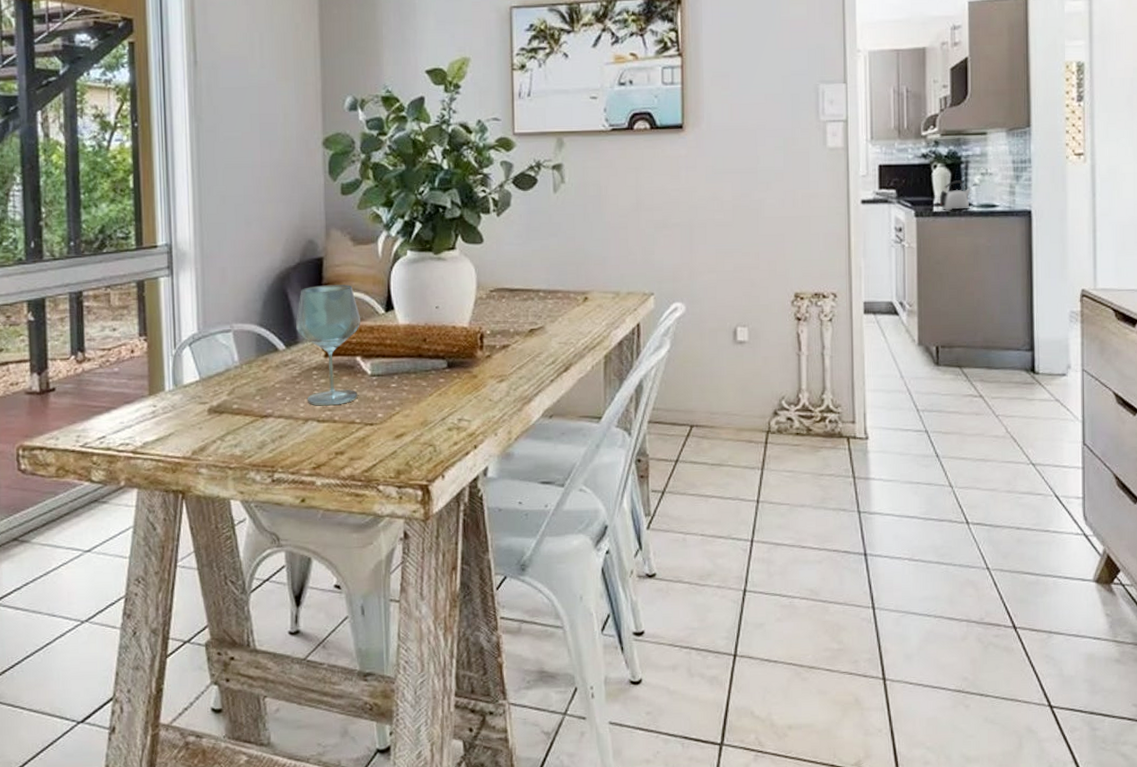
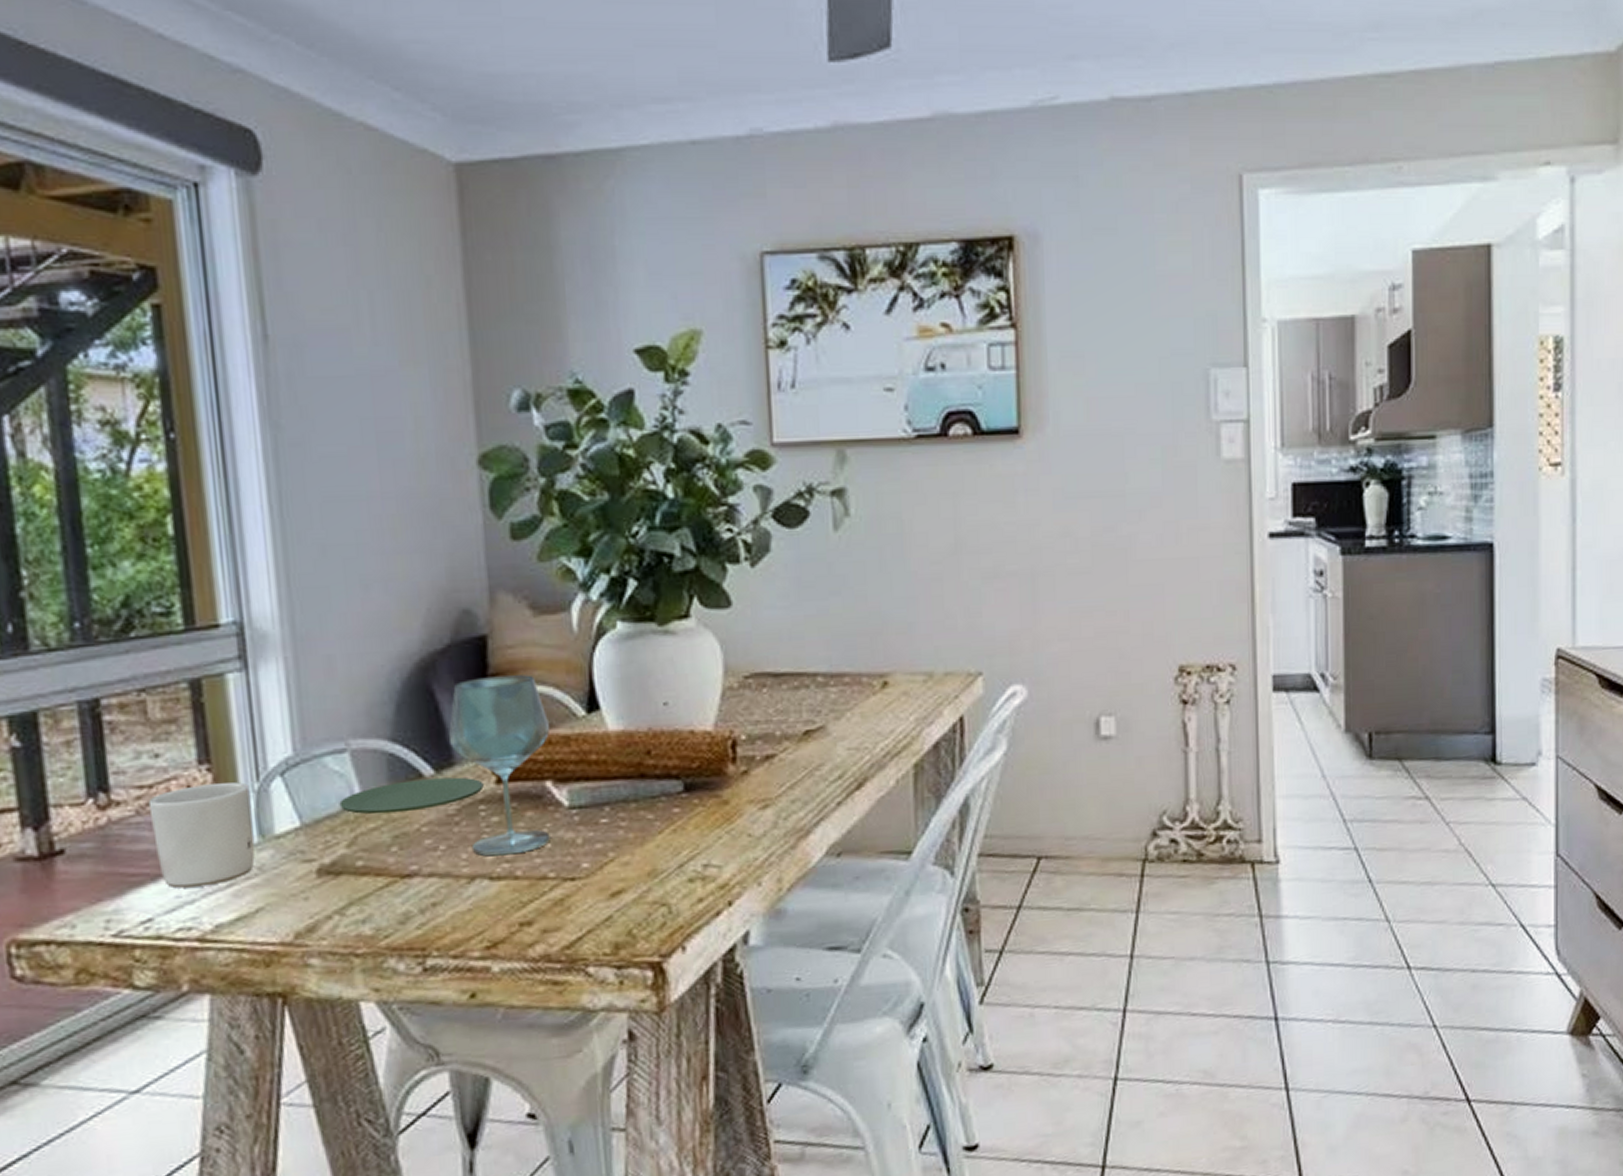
mug: none [107,348,171,417] -> present [148,782,255,889]
plate: none [224,351,316,374] -> present [339,777,484,815]
kettle: present [939,180,972,210] -> none [1373,503,1416,544]

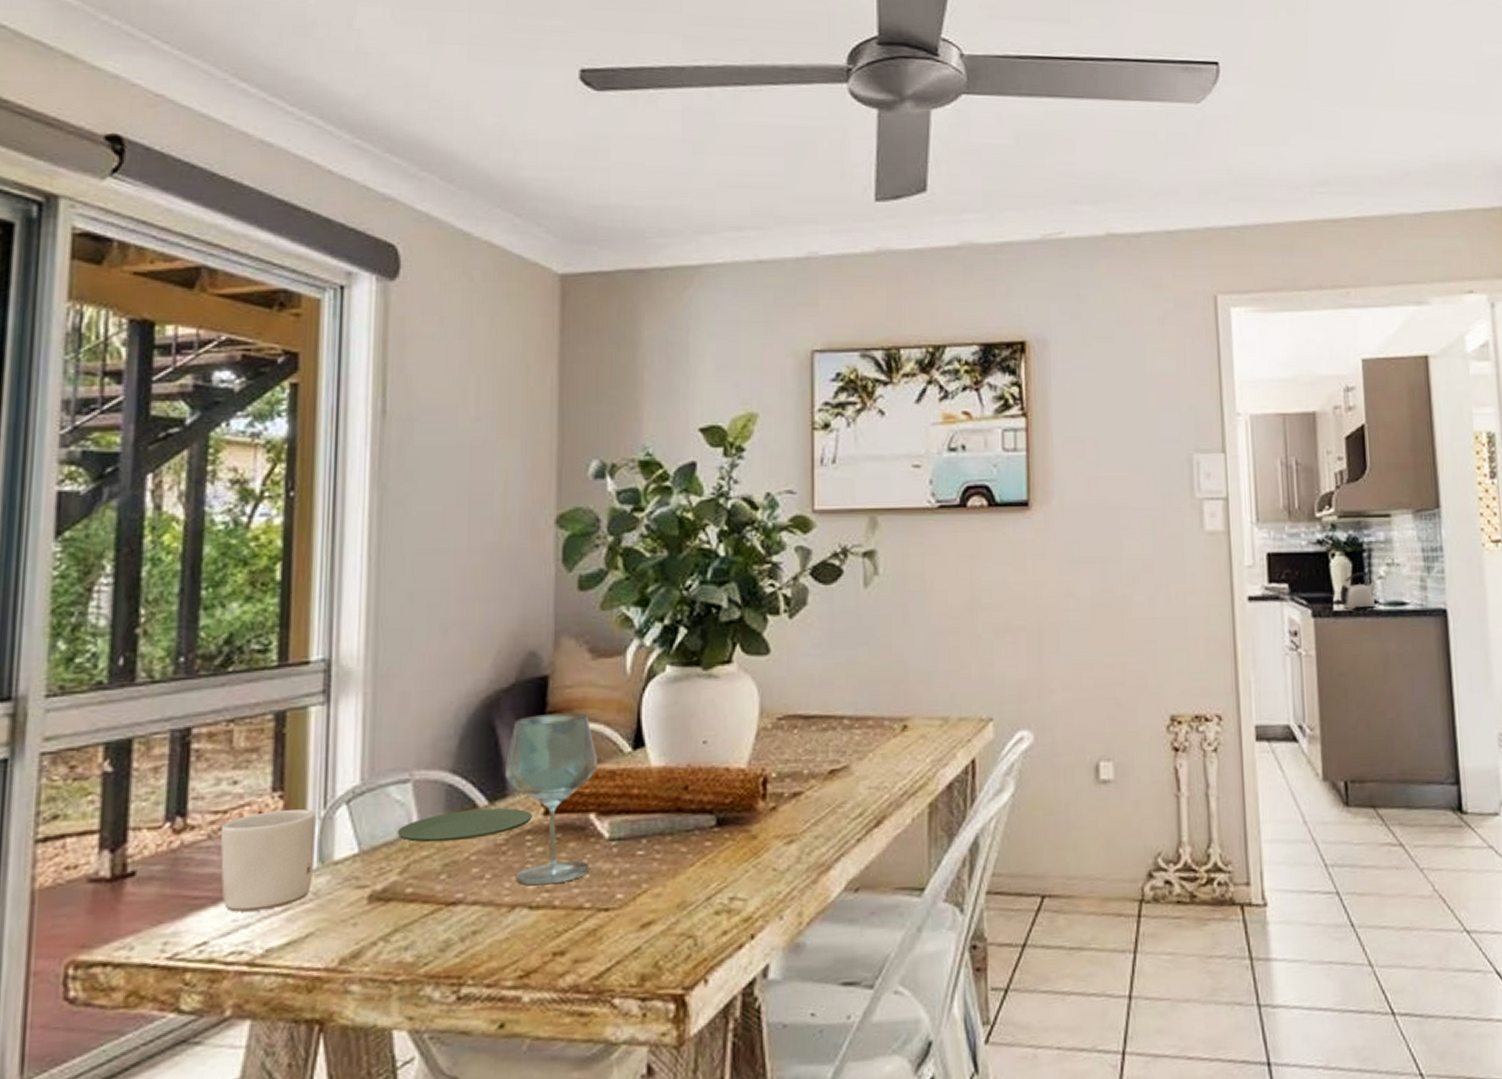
kettle: none [1373,503,1416,544] -> present [1339,572,1377,609]

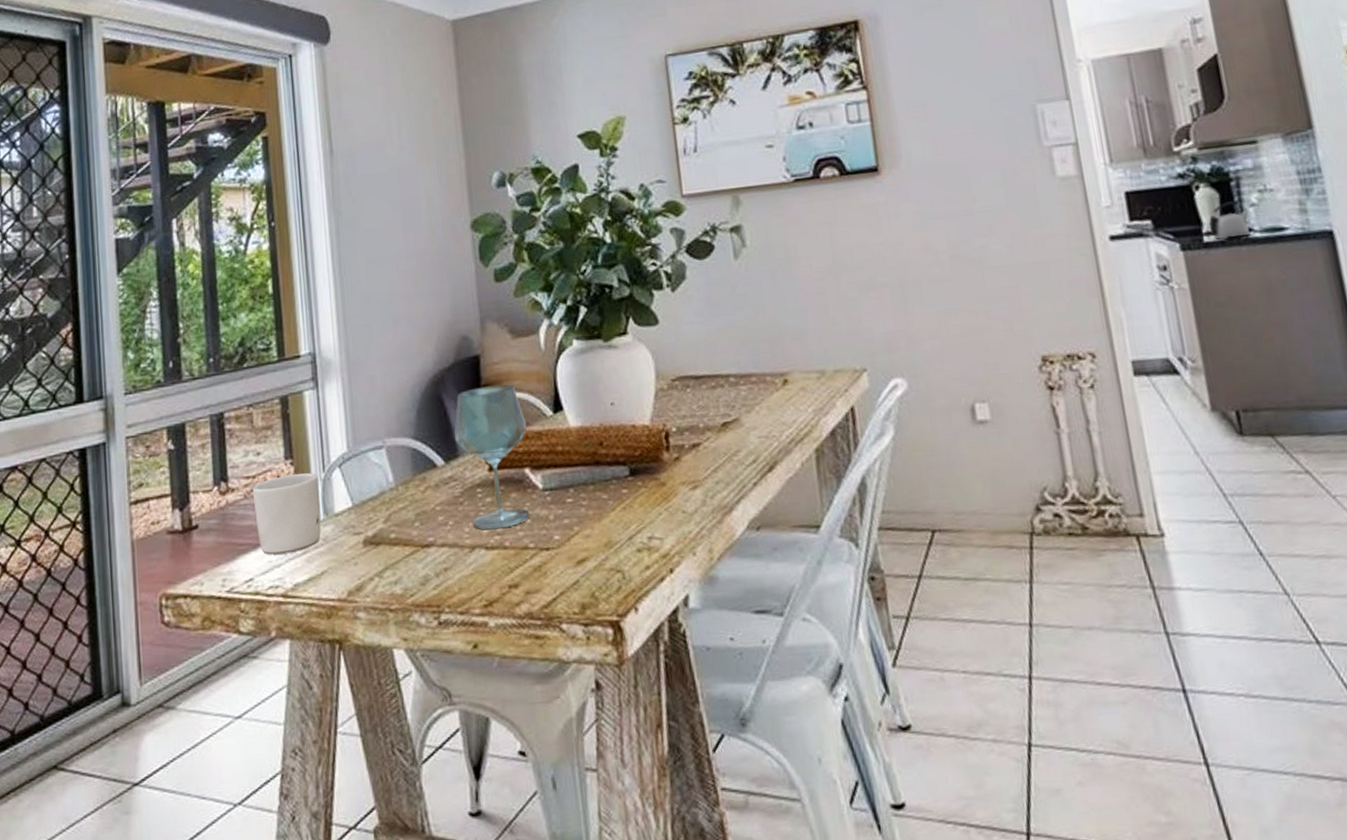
plate: present [397,808,532,843] -> none [378,466,480,497]

